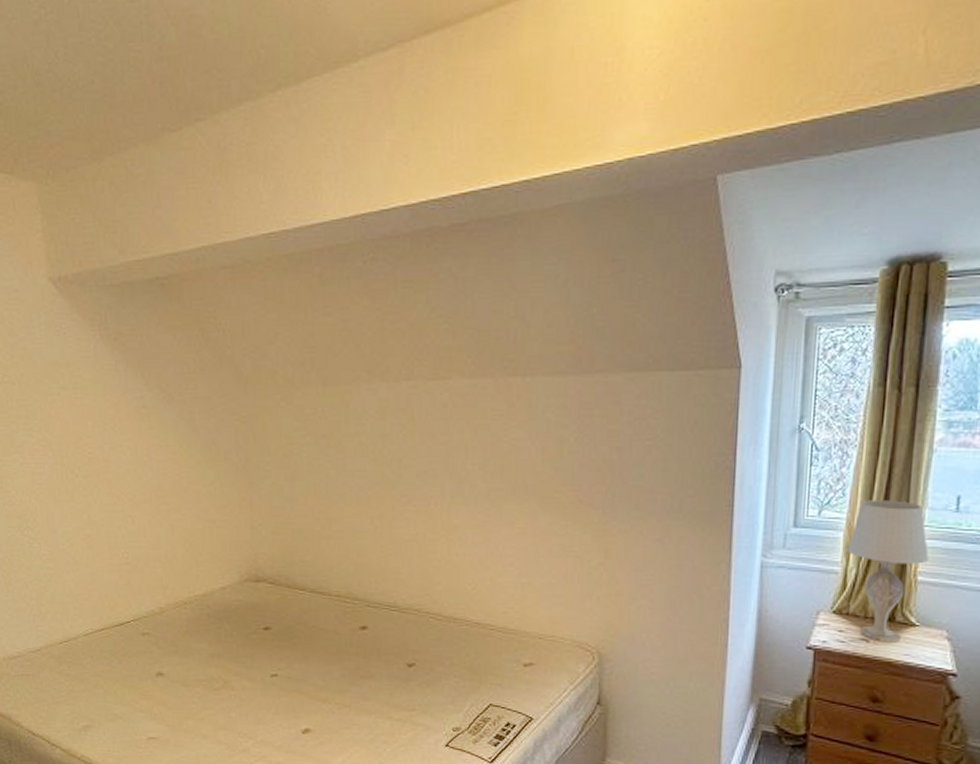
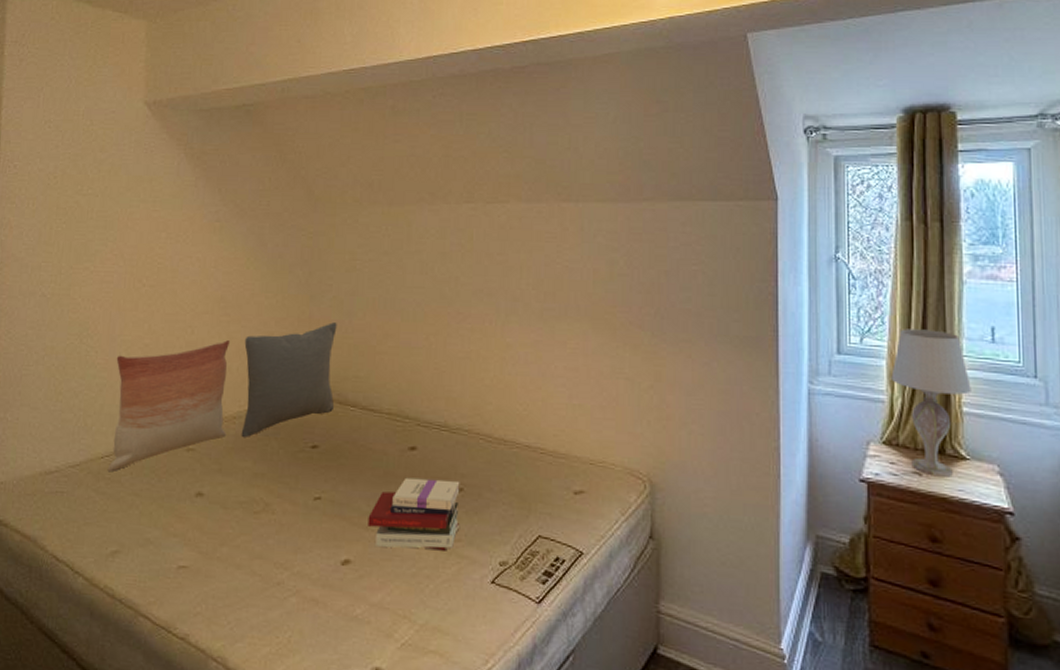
pillow: none [60,529,179,656] -> present [107,340,231,473]
pillow: none [186,508,282,621] -> present [241,322,337,437]
books: none [324,654,414,719] -> present [368,477,460,551]

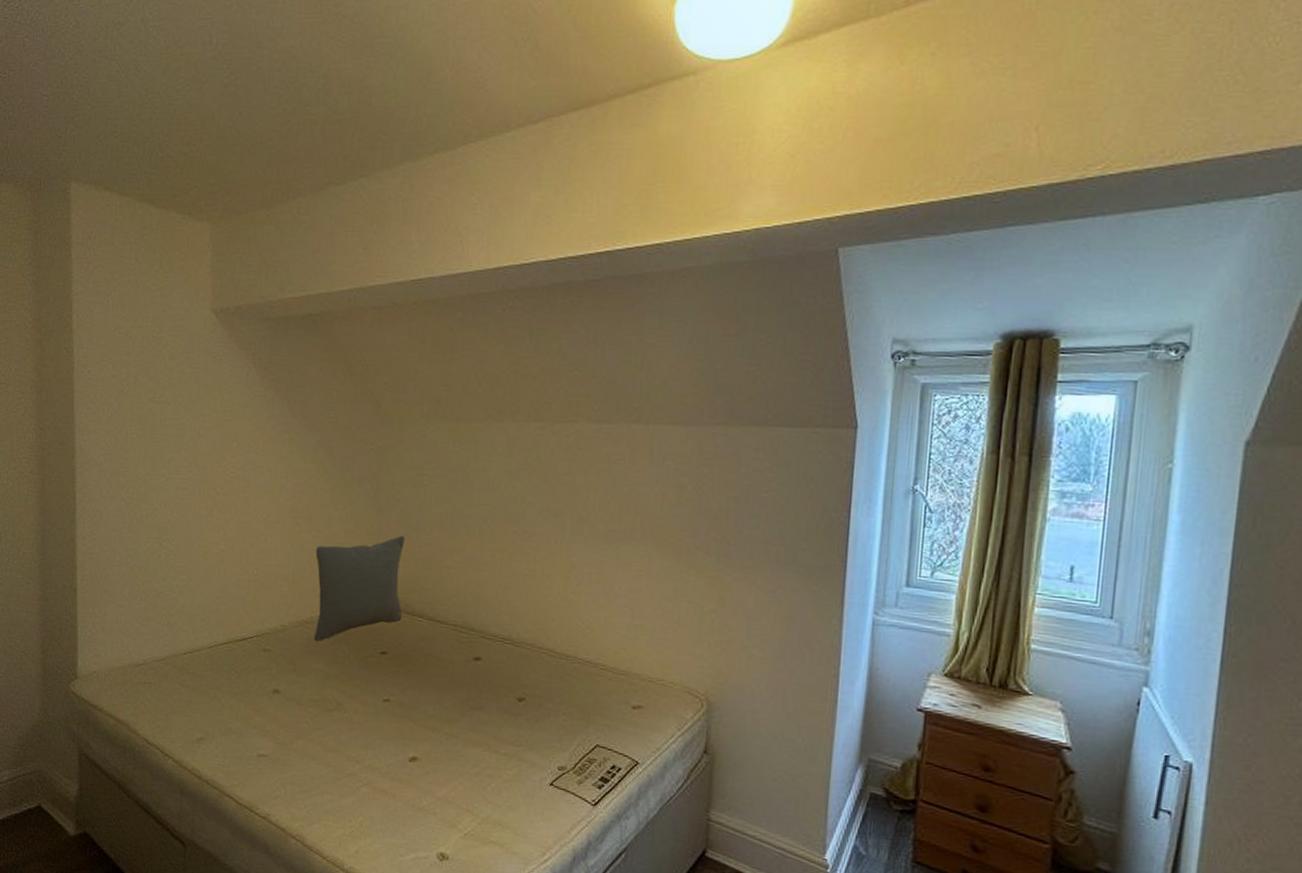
pillow: present [107,340,231,473] -> none [190,549,302,668]
books: present [368,477,460,551] -> none [434,685,522,754]
table lamp: present [891,329,971,477] -> none [959,564,1042,711]

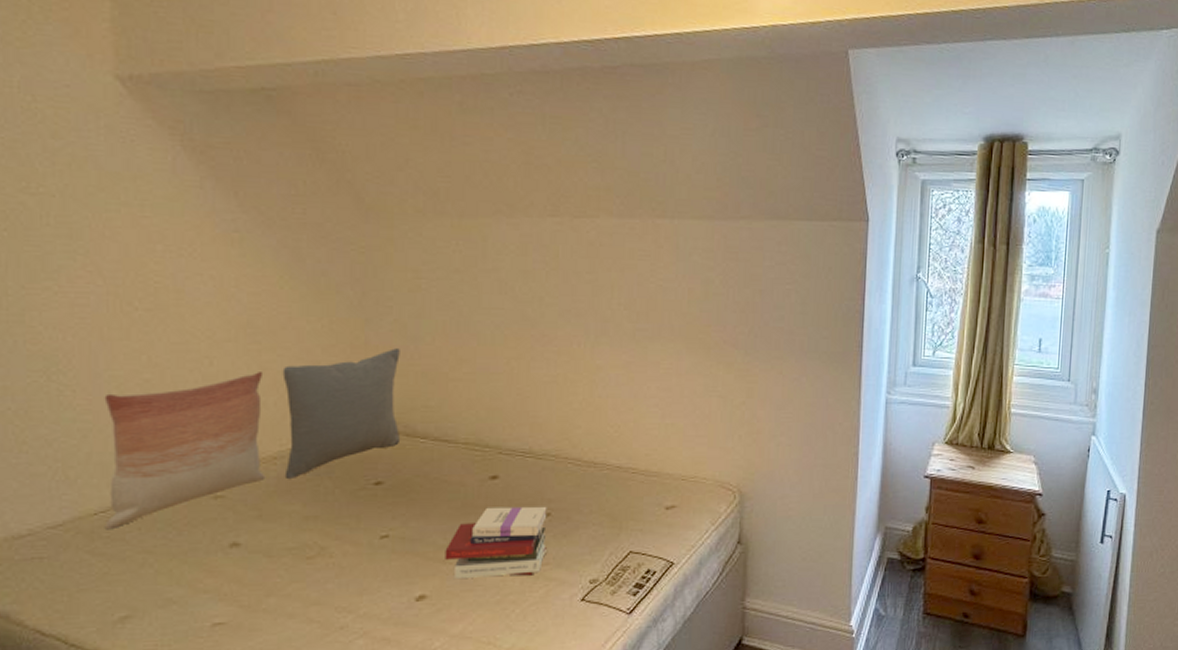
pillow: none [190,549,302,668] -> present [104,372,266,530]
books: none [434,685,522,754] -> present [445,506,548,578]

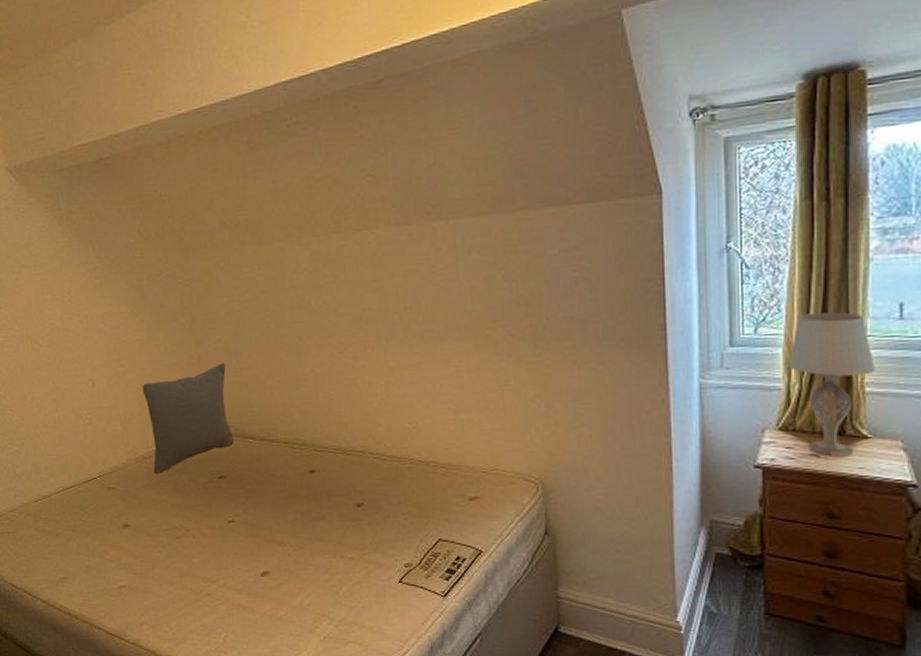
pillow: present [104,372,266,530] -> none [30,389,141,513]
books: present [445,506,548,578] -> none [279,497,365,558]
table lamp: none [956,342,1019,469] -> present [788,312,875,457]

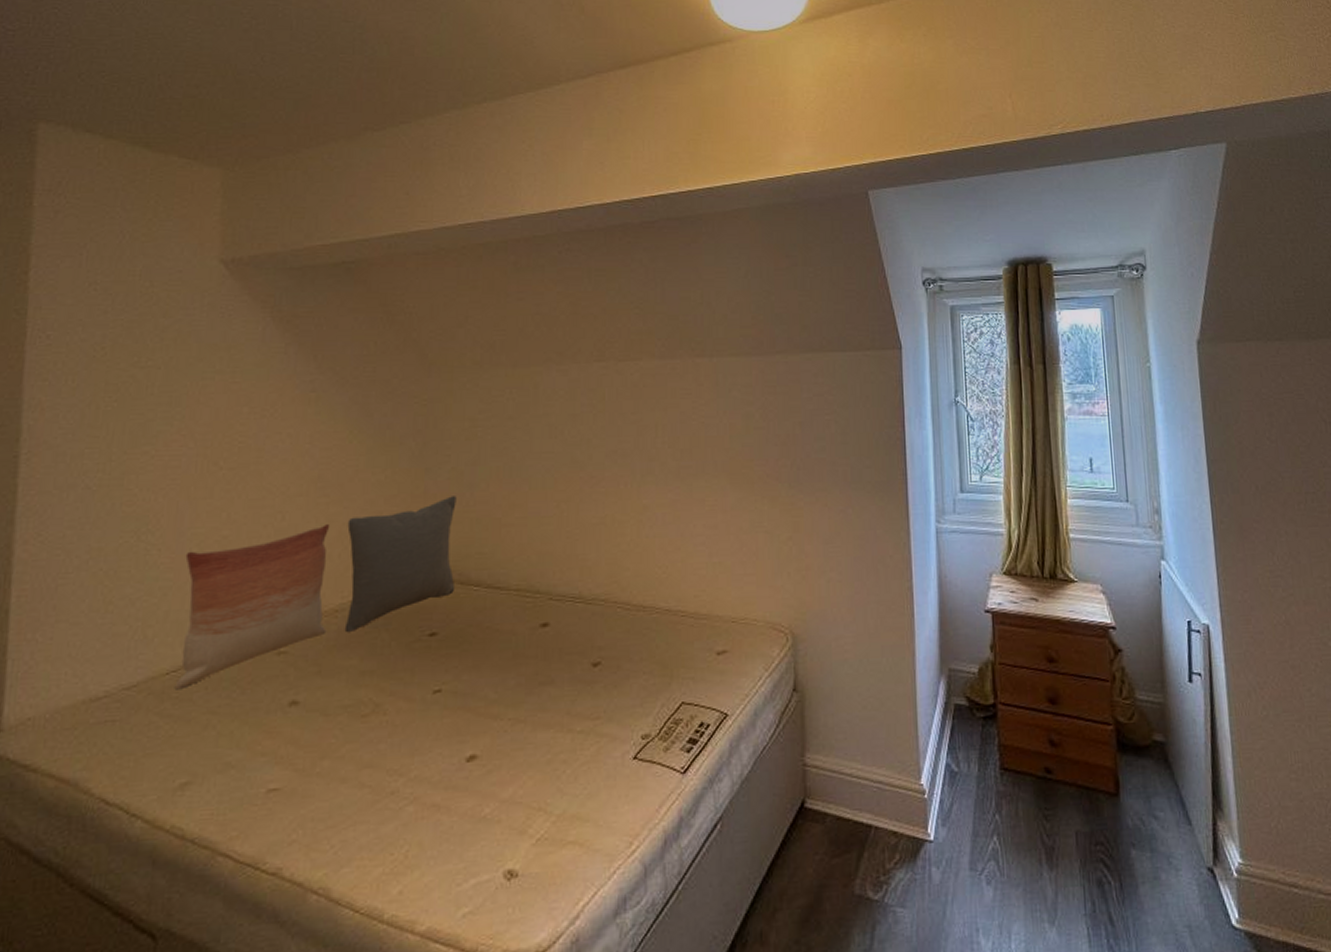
pillow: none [30,389,141,513] -> present [174,524,330,690]
table lamp: present [788,312,875,457] -> none [1008,464,1076,601]

